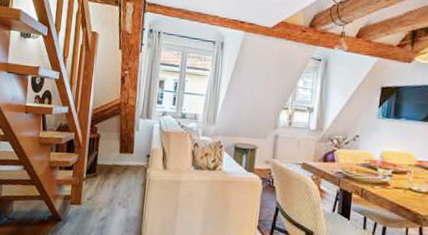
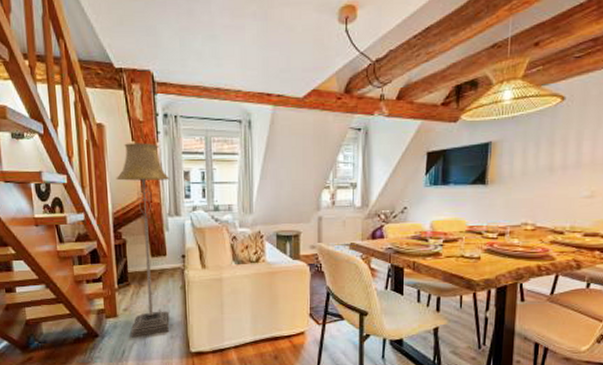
floor lamp: none [91,50,146,227] -> present [116,143,170,338]

